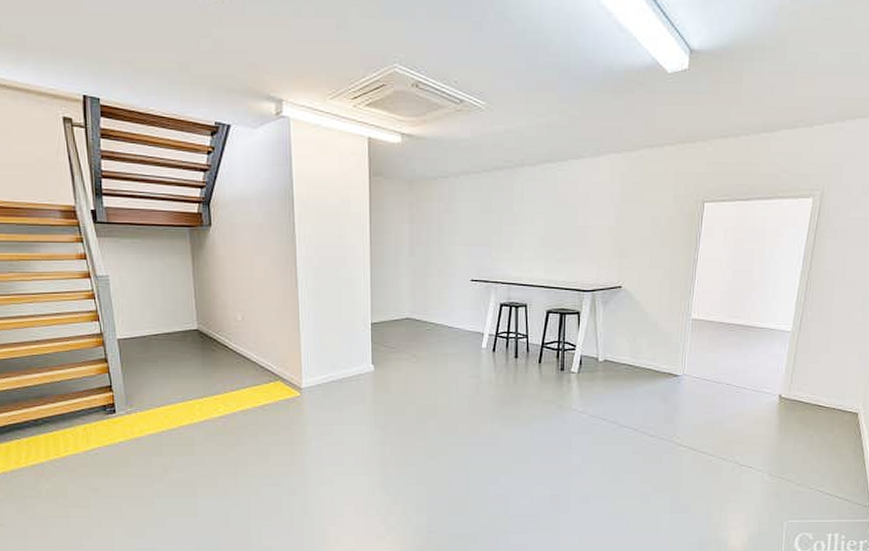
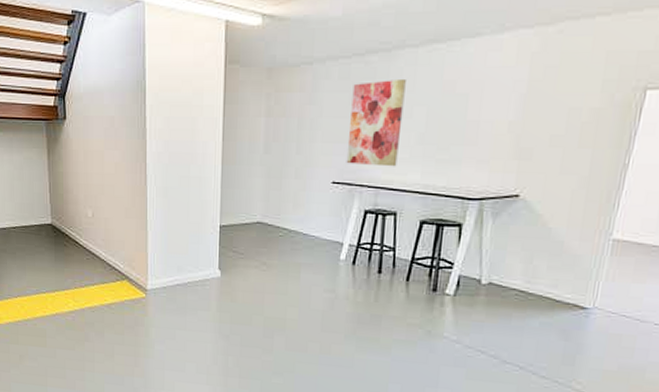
wall art: none [482,191,527,266] -> present [346,78,406,167]

